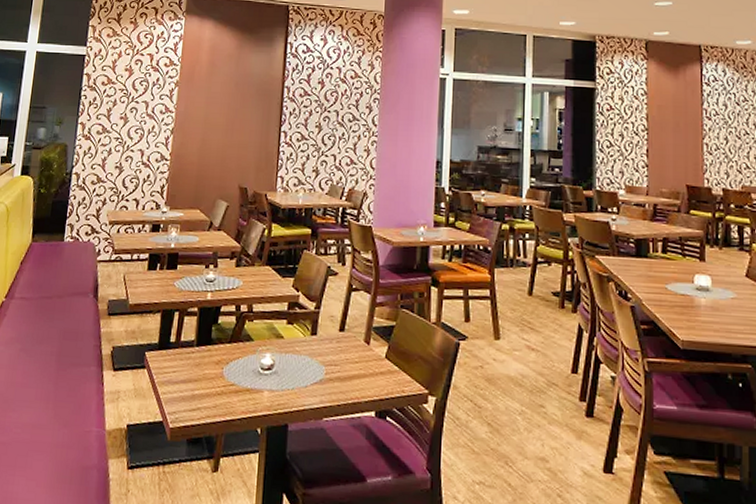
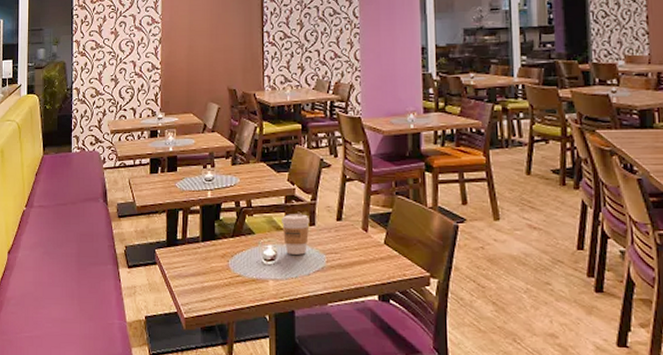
coffee cup: none [282,321,312,365] -> present [282,214,310,255]

